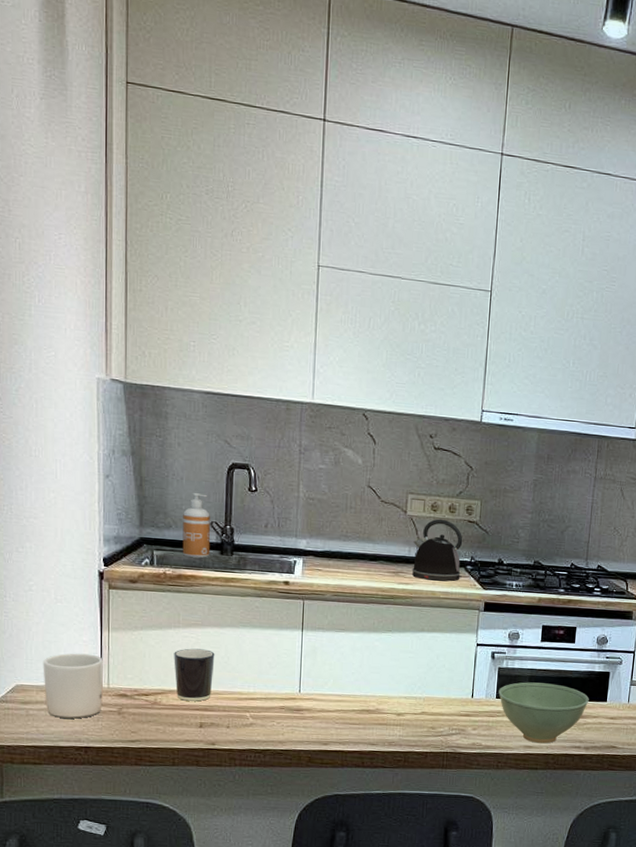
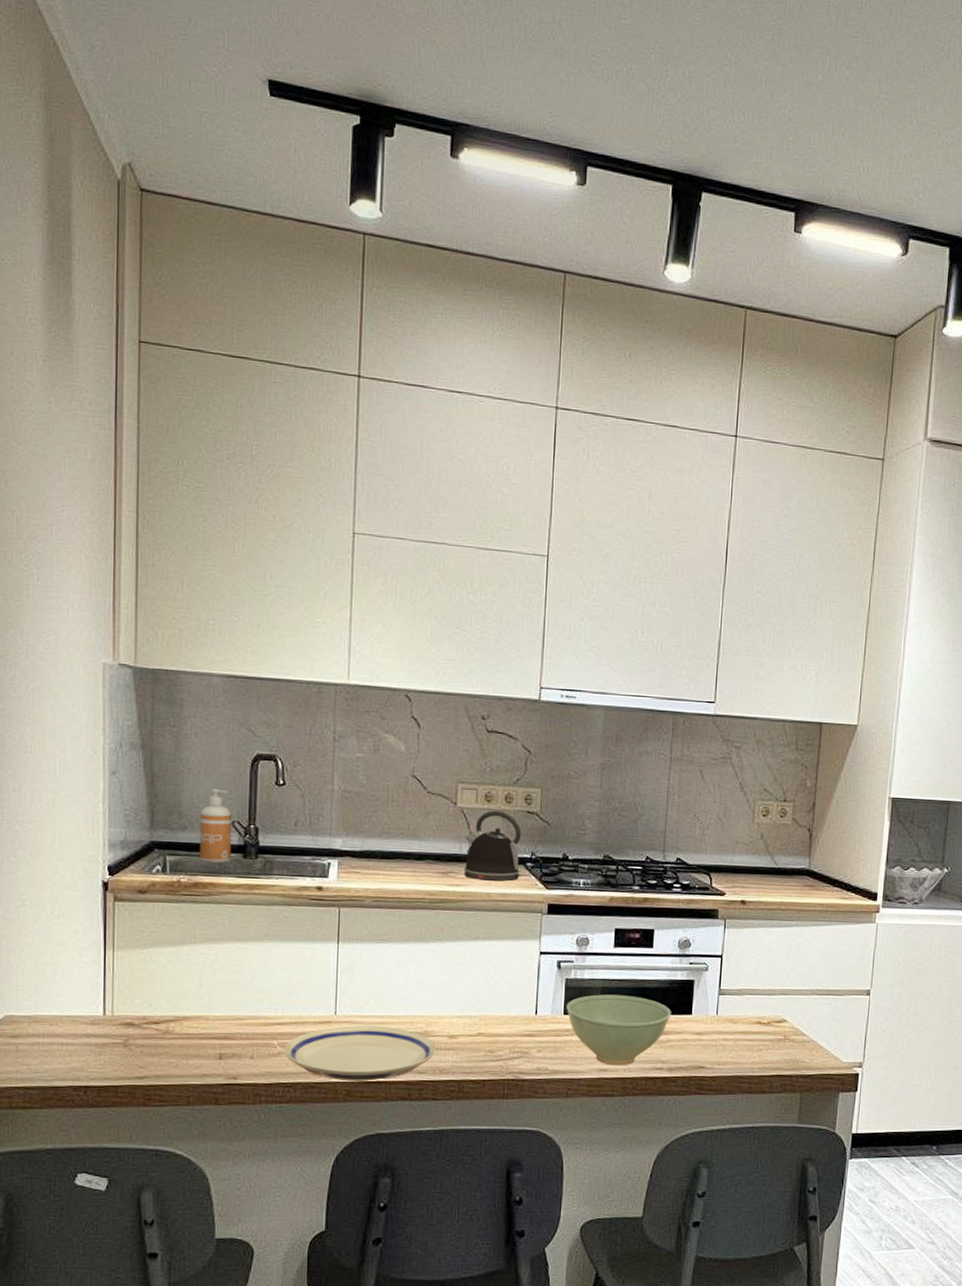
mug: present [43,653,104,719] -> none [36,976,108,1054]
mug: present [174,648,215,702] -> none [189,967,237,1029]
plate: none [256,702,385,750] -> present [284,1025,436,1081]

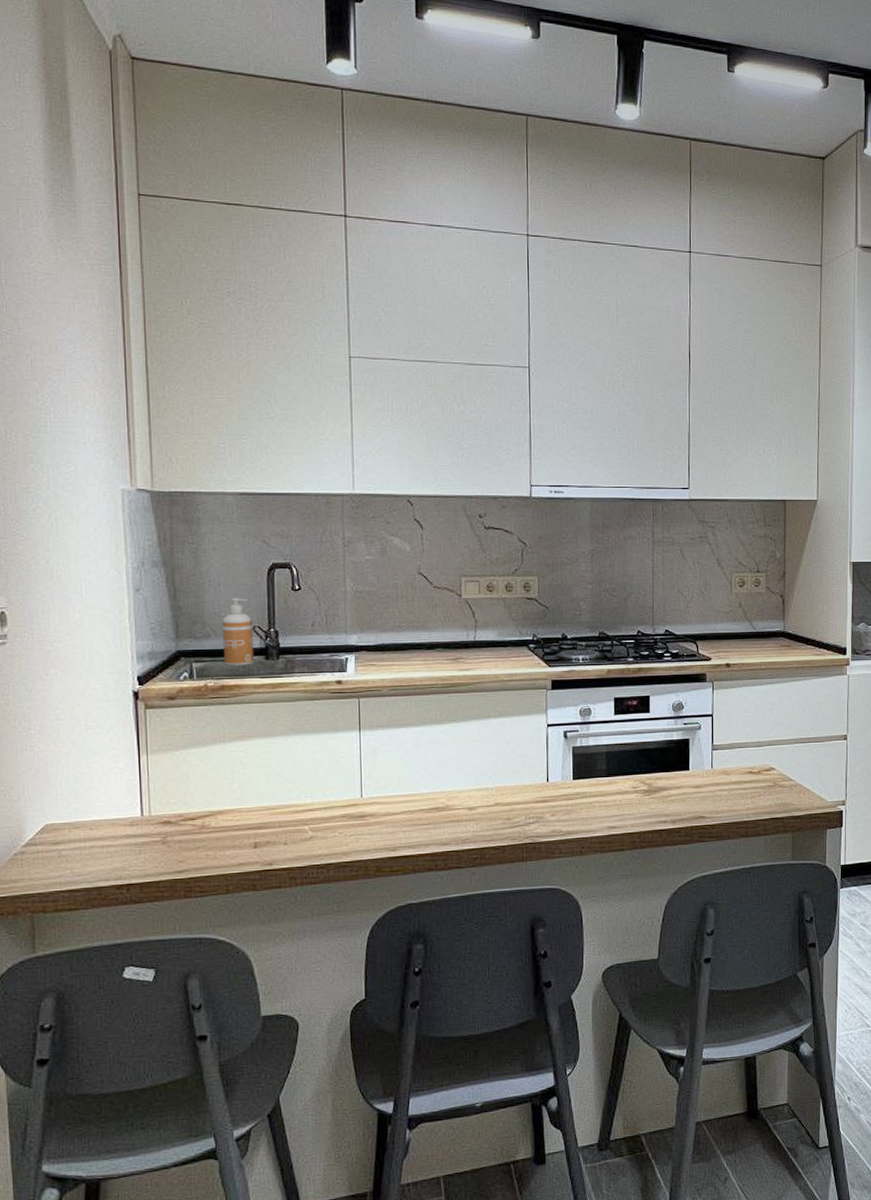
plate: present [284,1025,436,1081] -> none [316,804,457,858]
kettle: present [463,810,522,882] -> none [471,599,525,664]
bowl: present [566,994,672,1066] -> none [575,757,671,823]

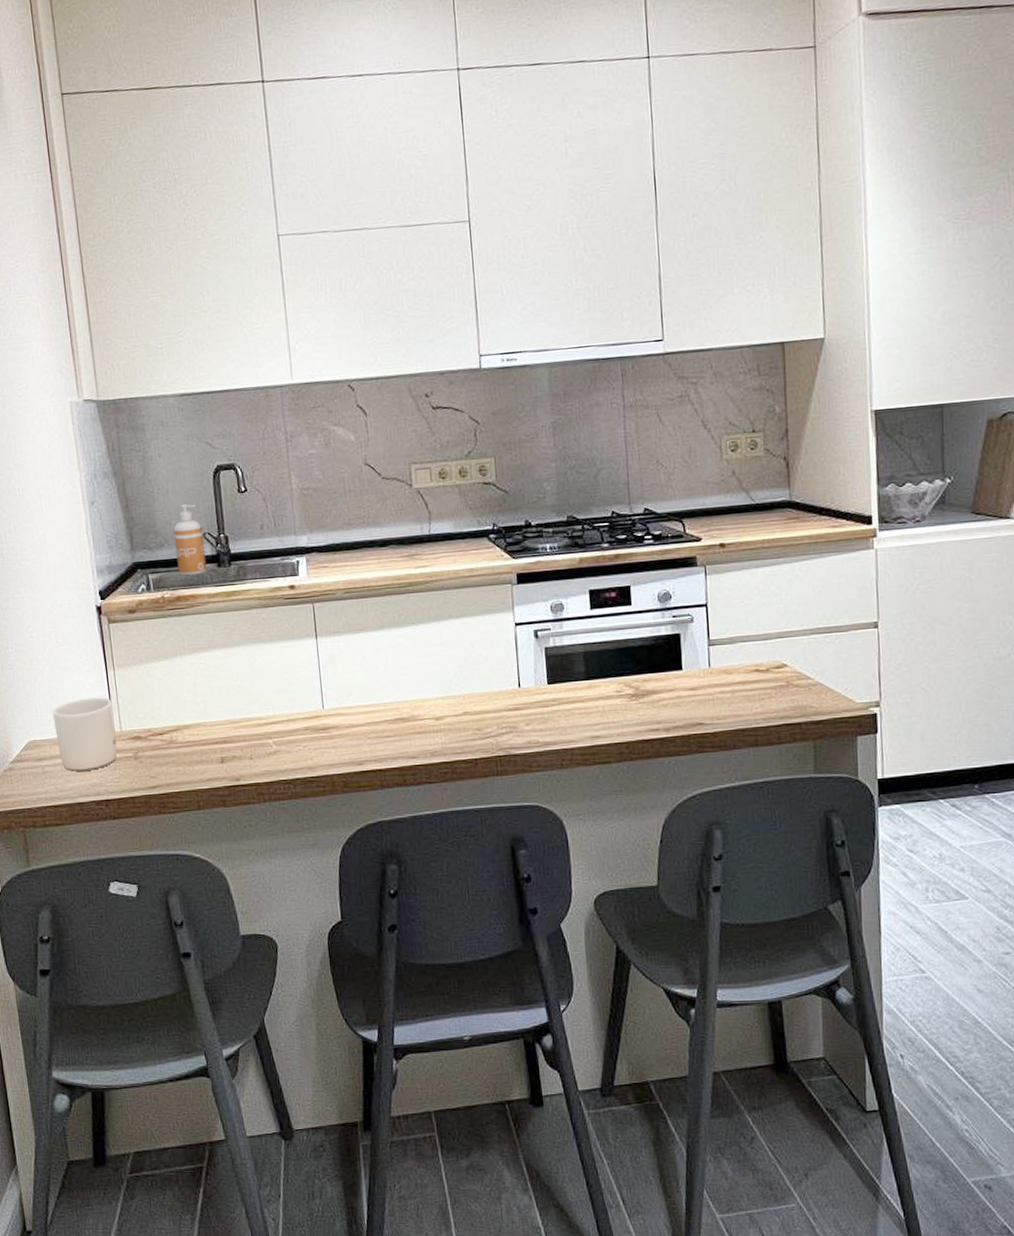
mug: none [75,781,145,856] -> present [52,697,118,772]

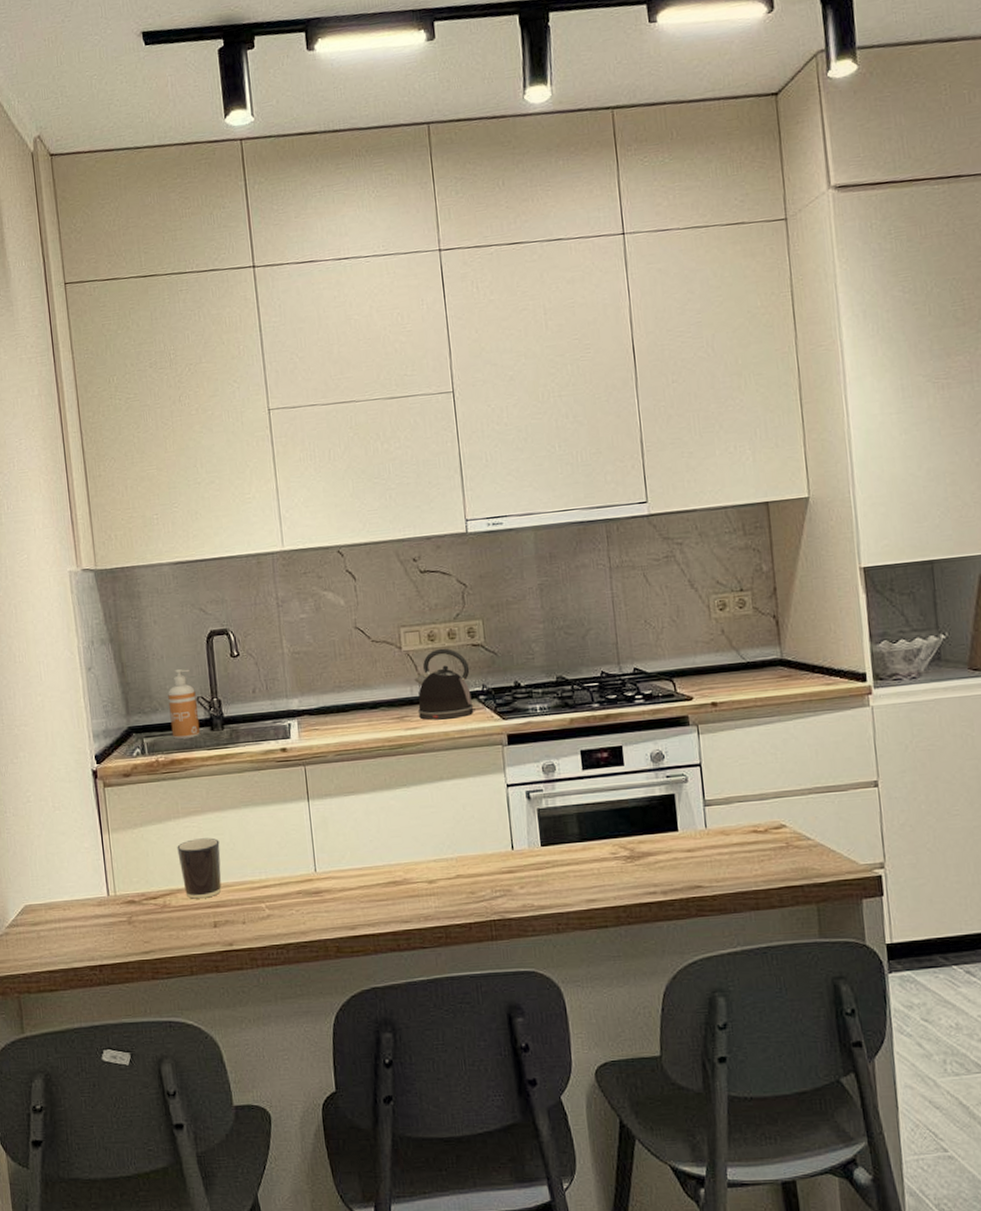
mug: present [52,697,118,772] -> none [48,861,112,936]
mug: none [183,674,229,735] -> present [177,838,222,899]
kettle: none [424,486,486,559] -> present [414,648,476,721]

